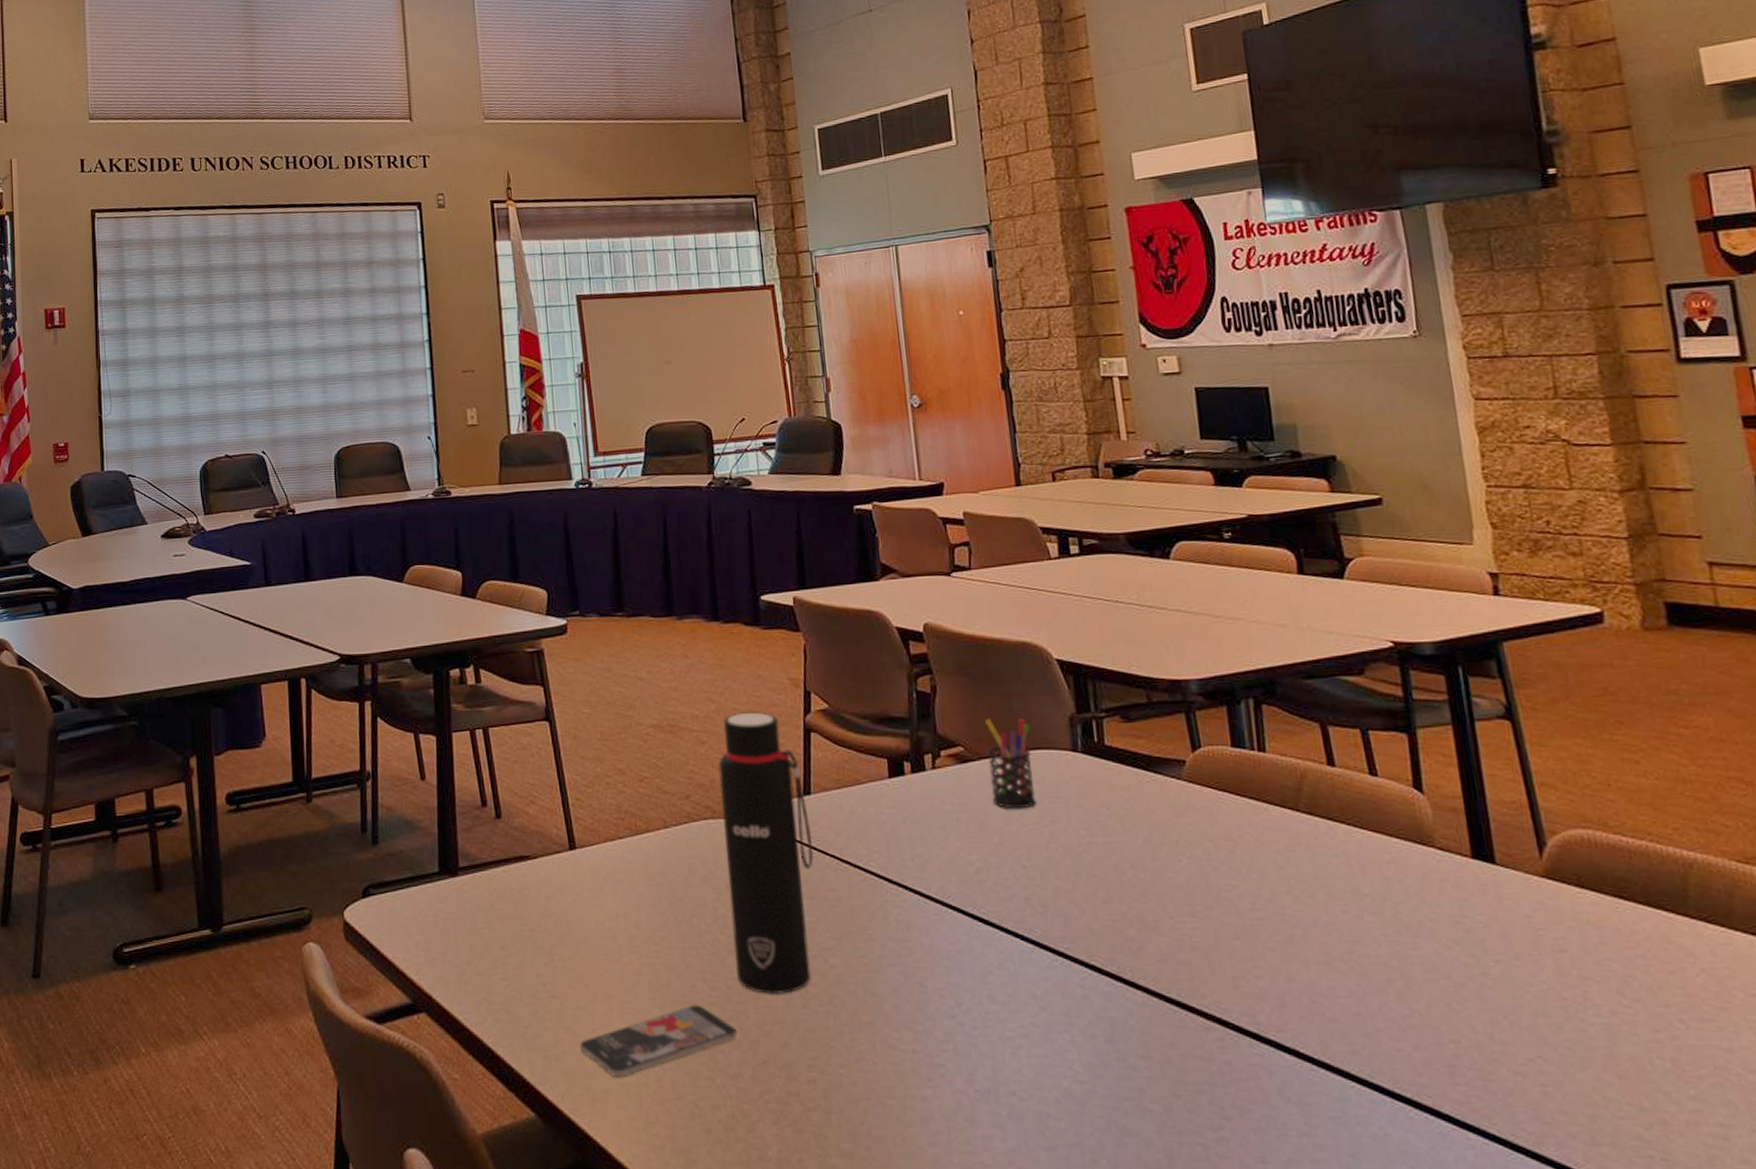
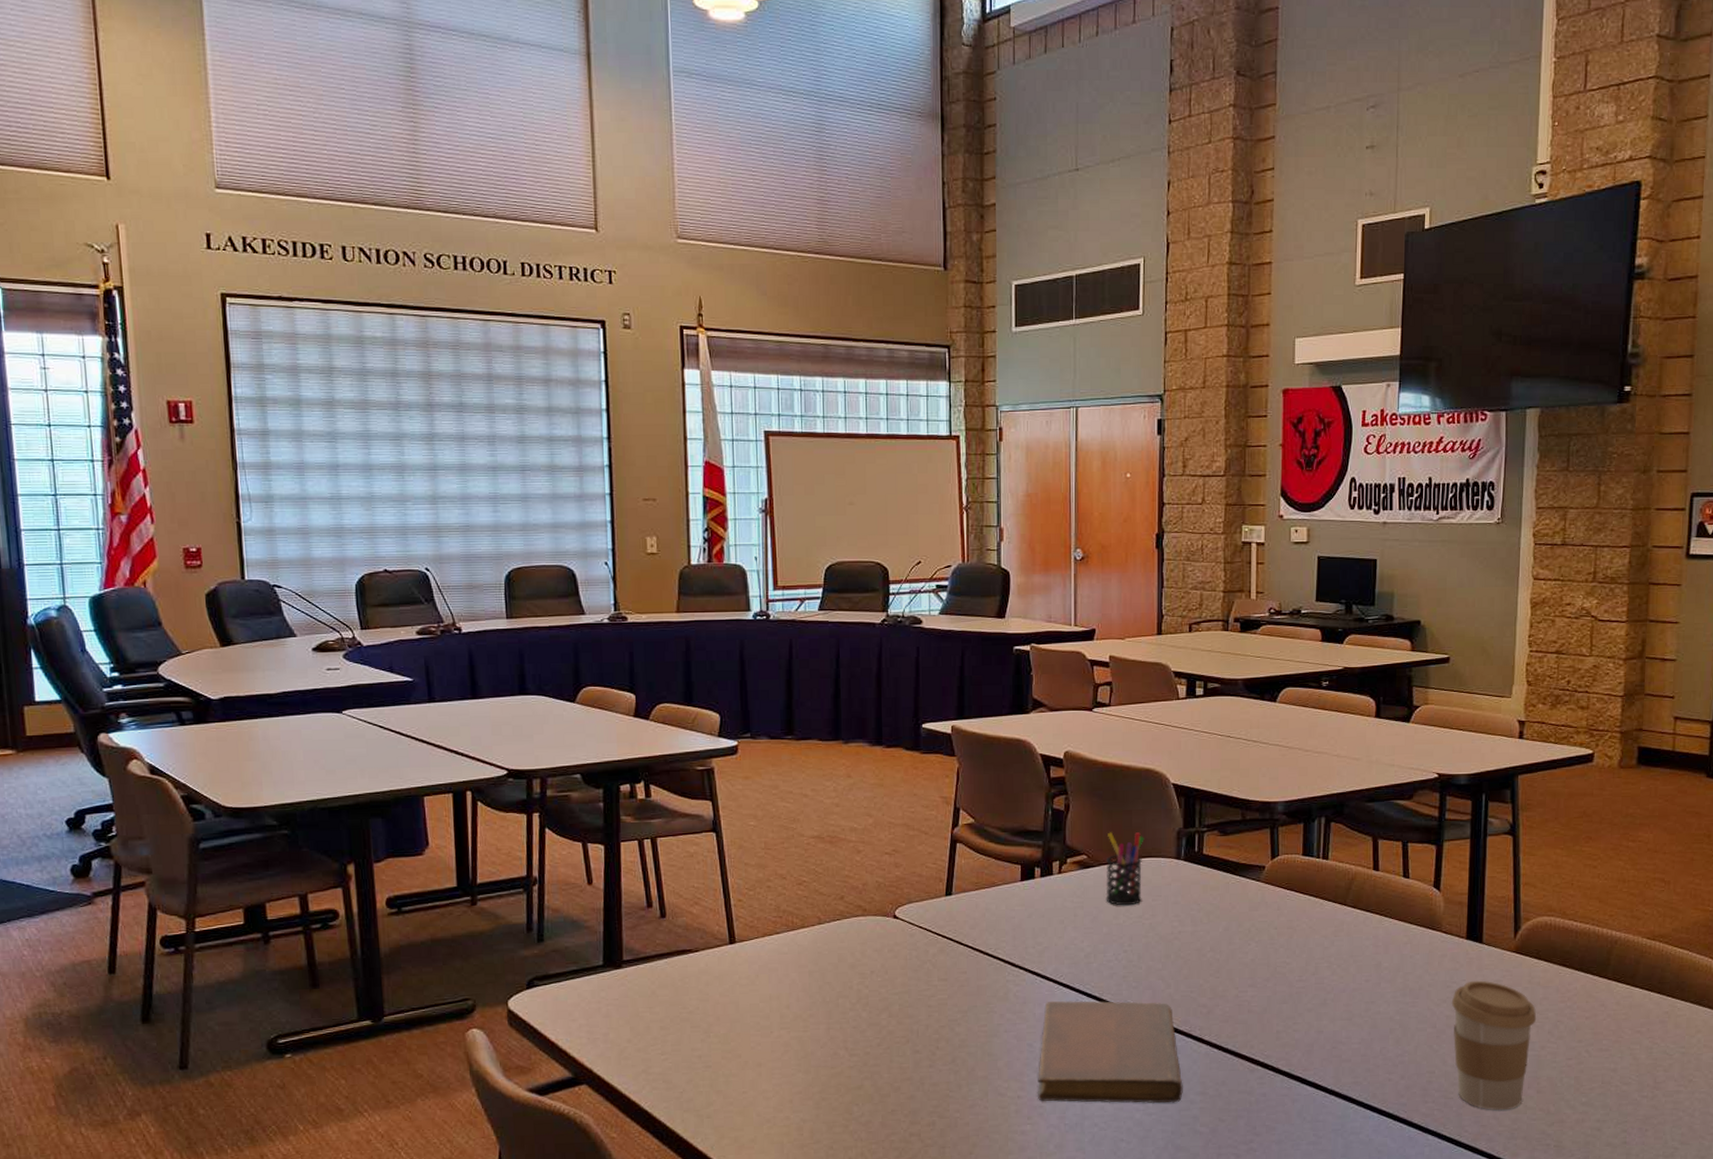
smartphone: present [579,1004,738,1078] -> none [729,1068,871,1130]
water bottle: present [718,712,814,995] -> none [871,825,949,1059]
notebook: none [932,927,1121,1069] -> present [1038,1000,1183,1104]
coffee cup: none [1466,915,1598,1102] -> present [1451,980,1537,1111]

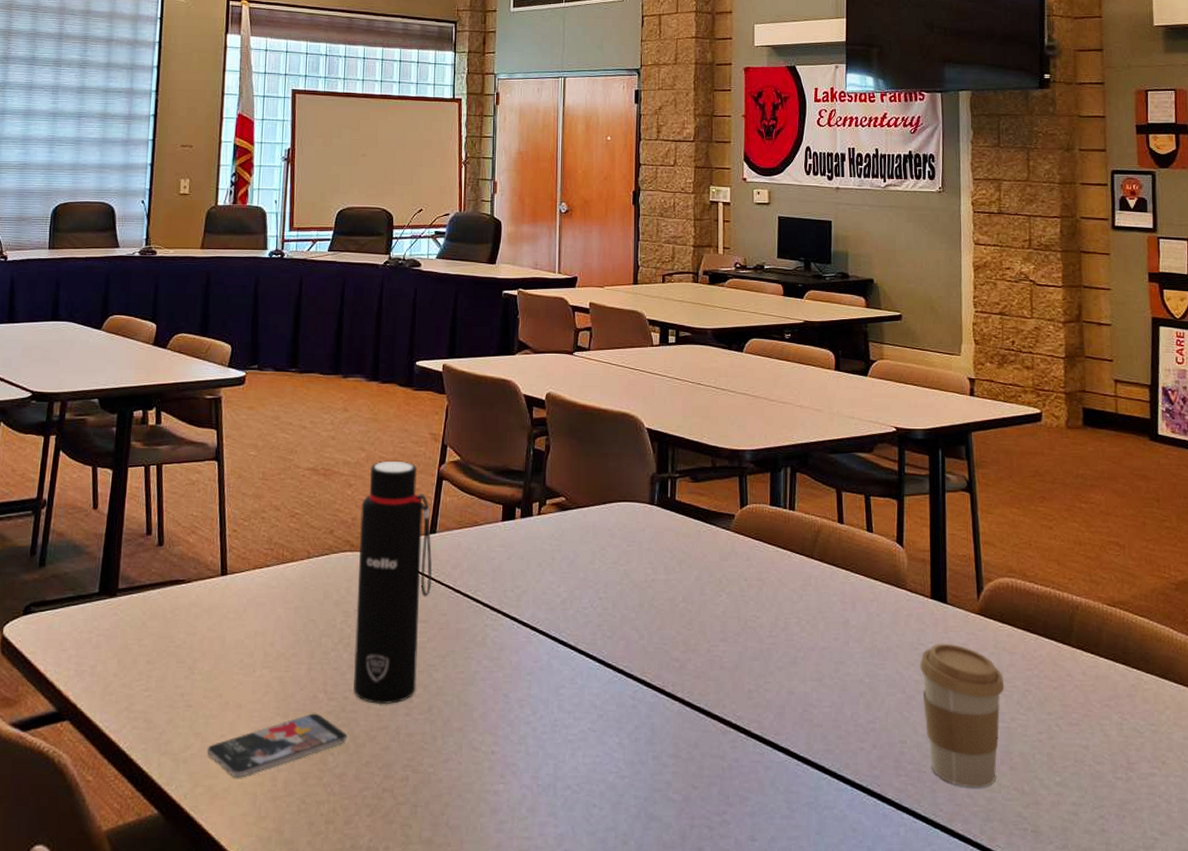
smartphone: none [729,1068,871,1130] -> present [206,713,347,778]
water bottle: none [871,825,949,1059] -> present [353,460,432,705]
notebook: present [1038,1000,1183,1104] -> none [512,648,656,766]
pen holder: present [1105,832,1144,906] -> none [582,474,620,551]

